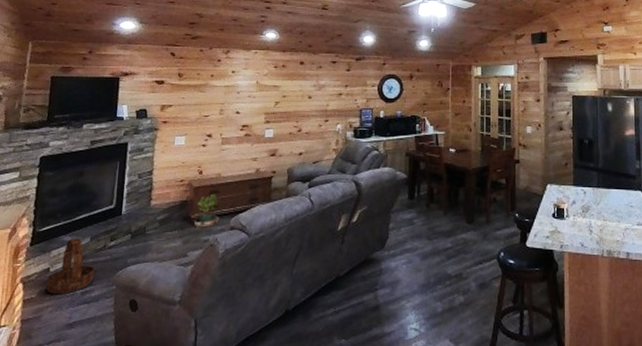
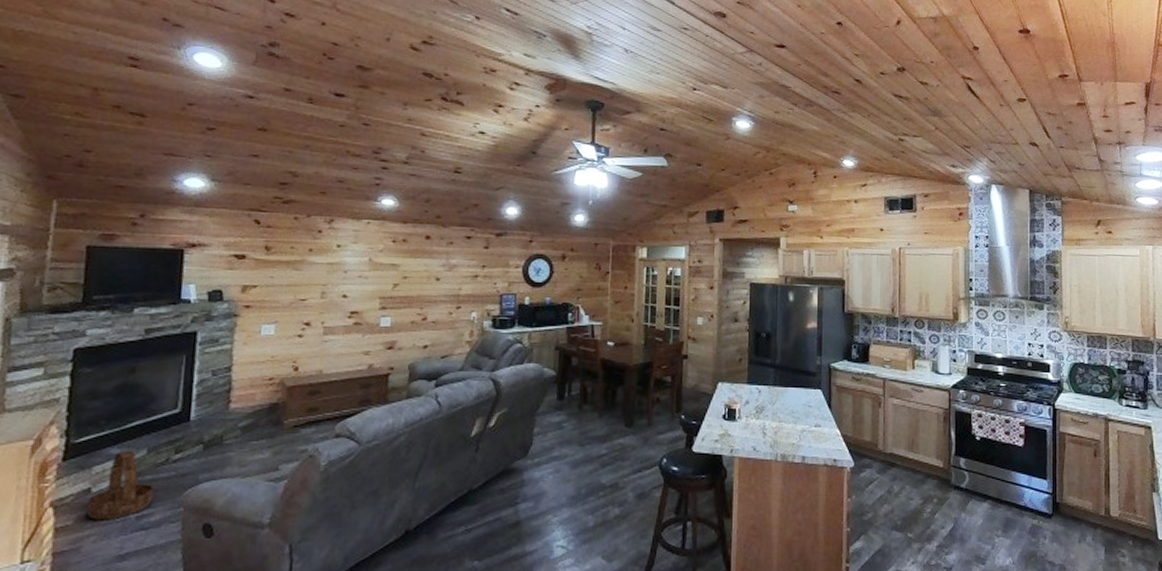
potted plant: present [194,194,220,229] -> none [288,395,322,437]

